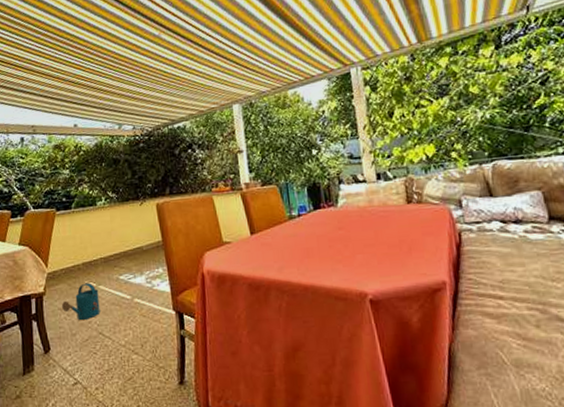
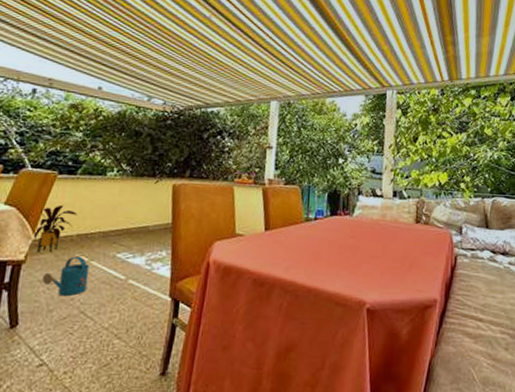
house plant: none [47,238,80,284] -> present [33,204,78,253]

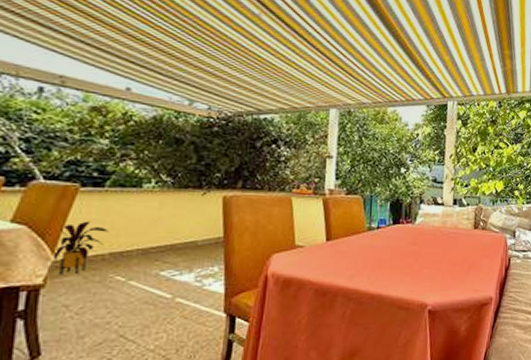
watering can: present [41,256,90,297] -> none [67,277,128,321]

